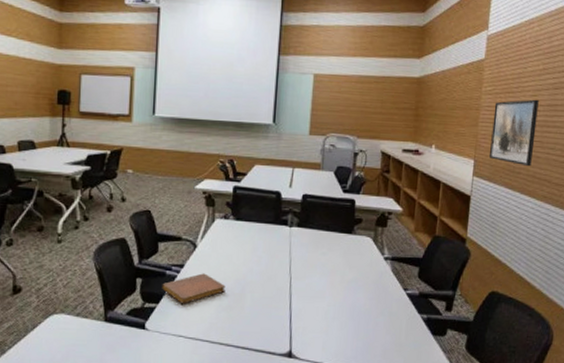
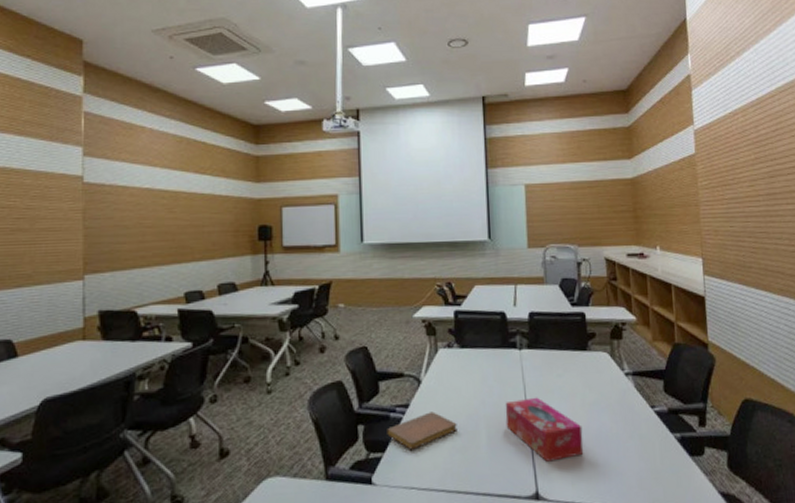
tissue box: none [269,270,339,327] -> present [505,397,584,462]
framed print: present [490,99,539,167] -> none [713,189,761,260]

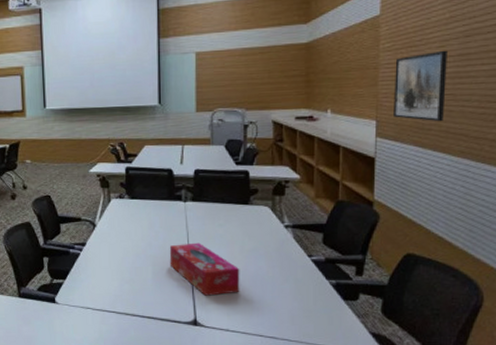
notebook: present [387,411,457,450] -> none [67,250,127,279]
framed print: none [713,189,761,260] -> present [394,50,447,122]

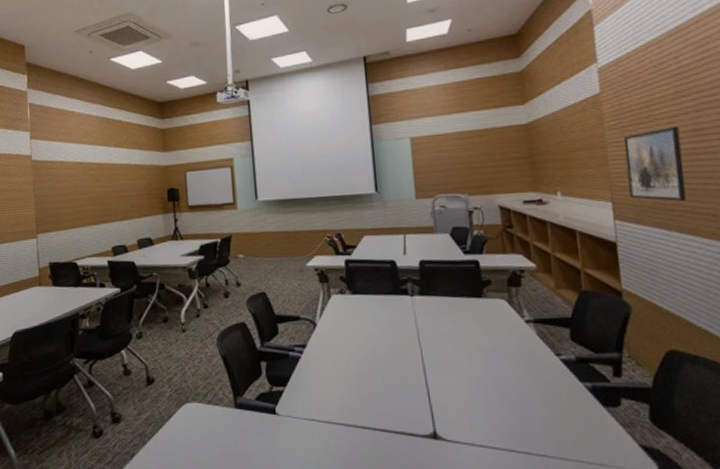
tissue box: present [169,242,240,296] -> none [398,341,483,404]

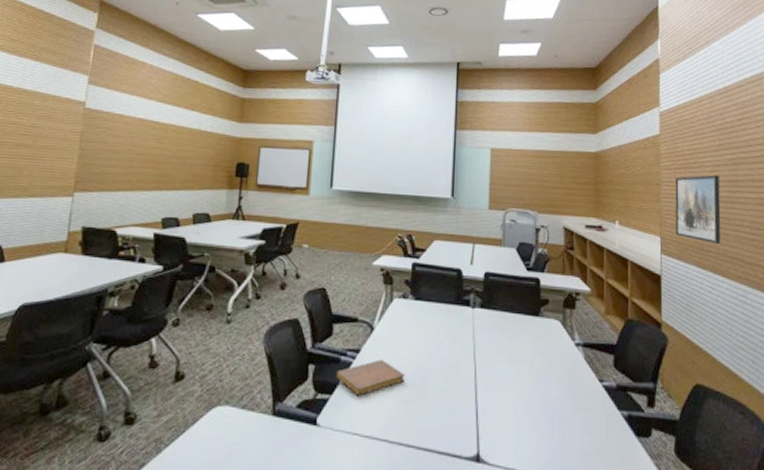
notebook: none [287,352,353,386] -> present [336,359,405,396]

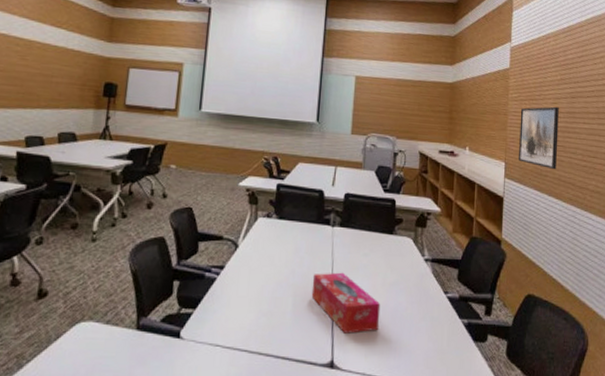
notebook: present [336,359,405,396] -> none [200,275,267,310]
tissue box: none [453,357,529,424] -> present [311,272,381,334]

